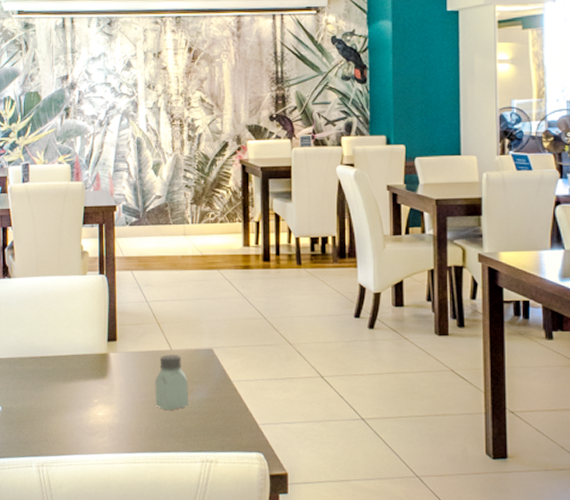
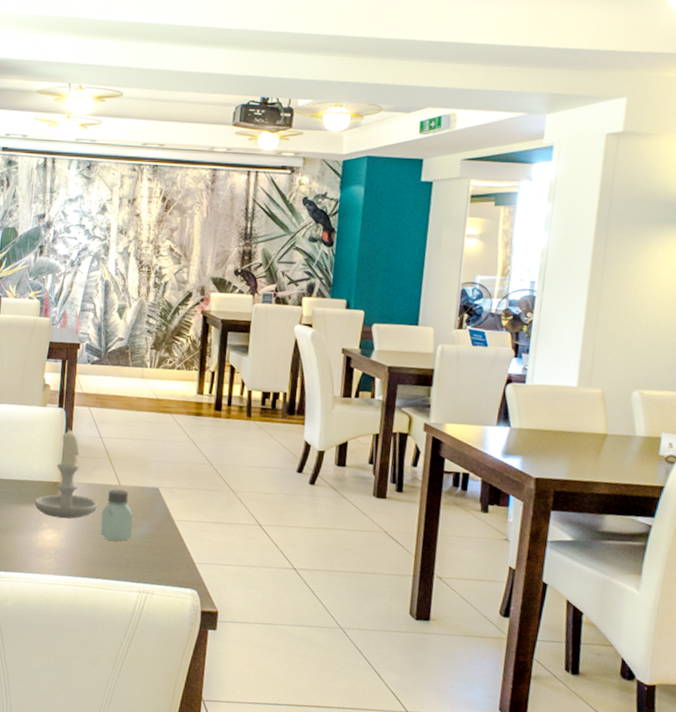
candle: none [82,295,150,392] -> present [34,428,98,519]

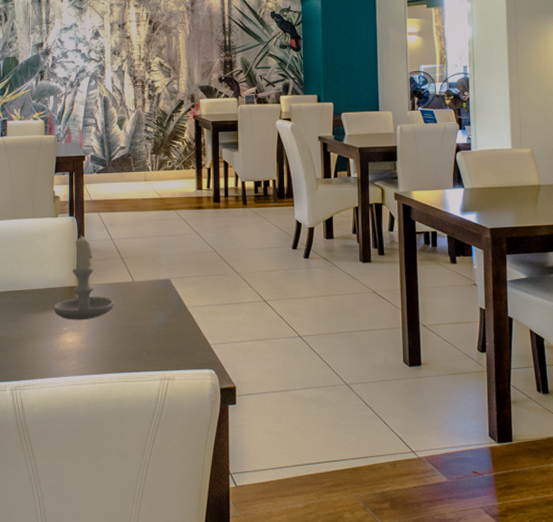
saltshaker: present [100,489,133,542] -> none [119,285,148,335]

